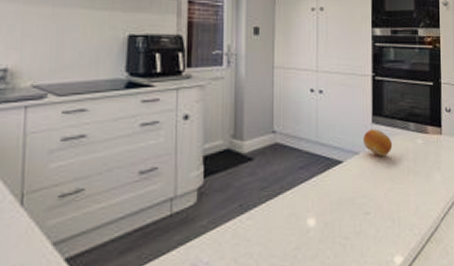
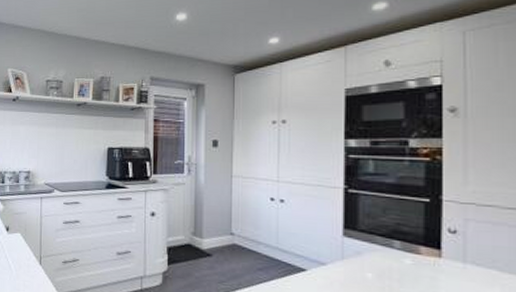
fruit: present [363,128,393,156] -> none [332,241,370,271]

